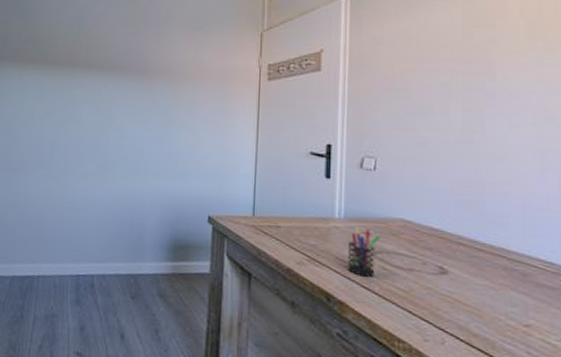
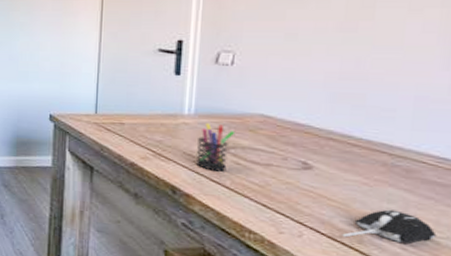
computer mouse: none [477,313,553,348] -> present [342,209,437,245]

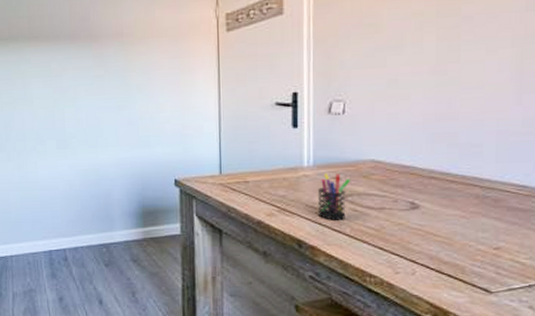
computer mouse: present [342,209,437,245] -> none [448,238,522,269]

